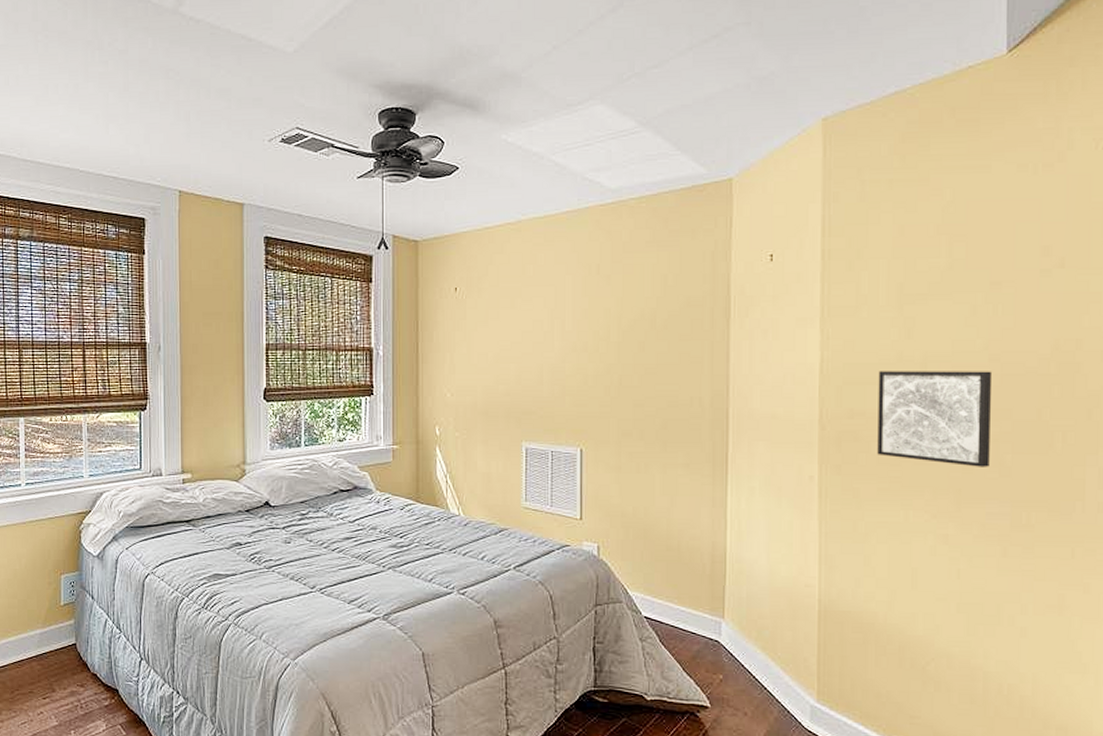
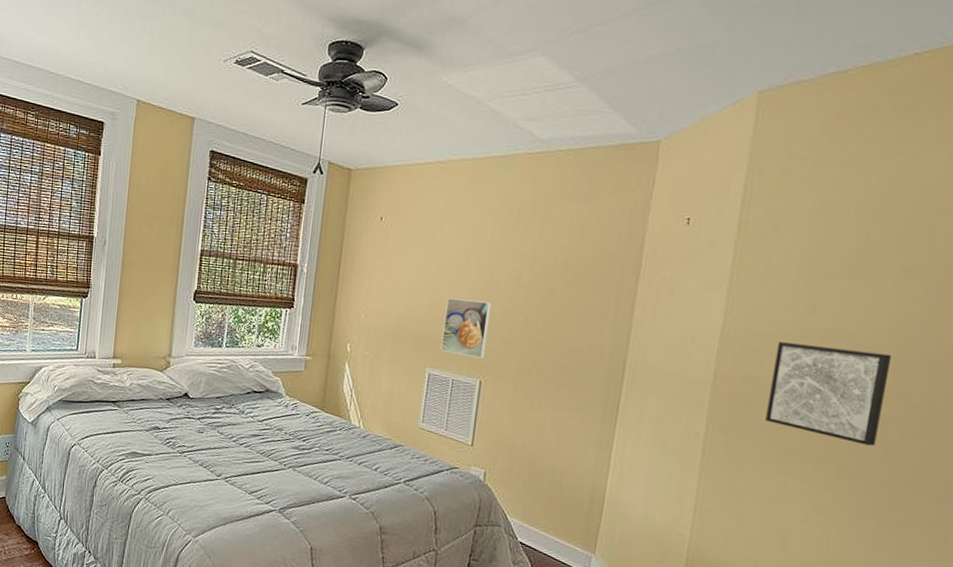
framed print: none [535,365,582,425] -> present [440,298,492,359]

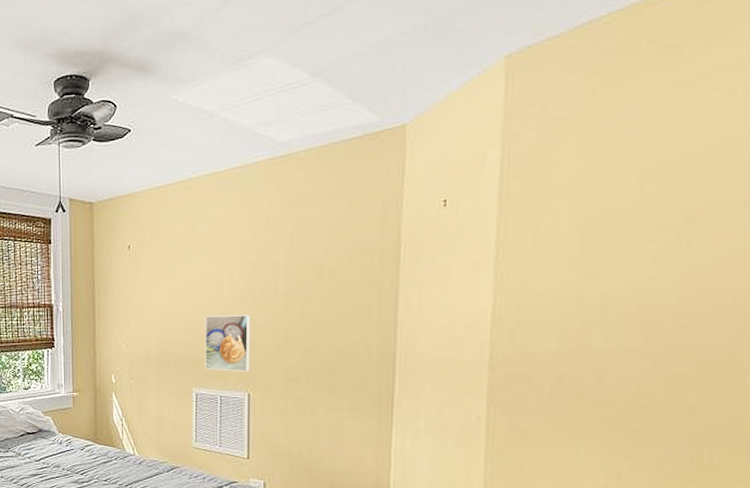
wall art: present [765,342,892,446] -> none [549,310,681,407]

